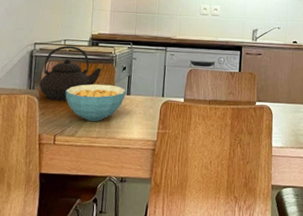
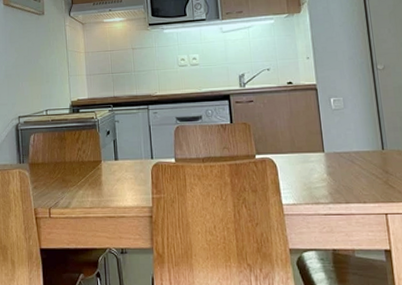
teapot: present [39,46,102,101] -> none [28,115,86,173]
cereal bowl: present [65,83,126,121] -> none [54,151,113,191]

